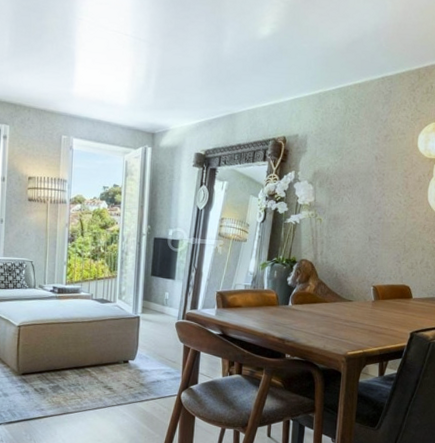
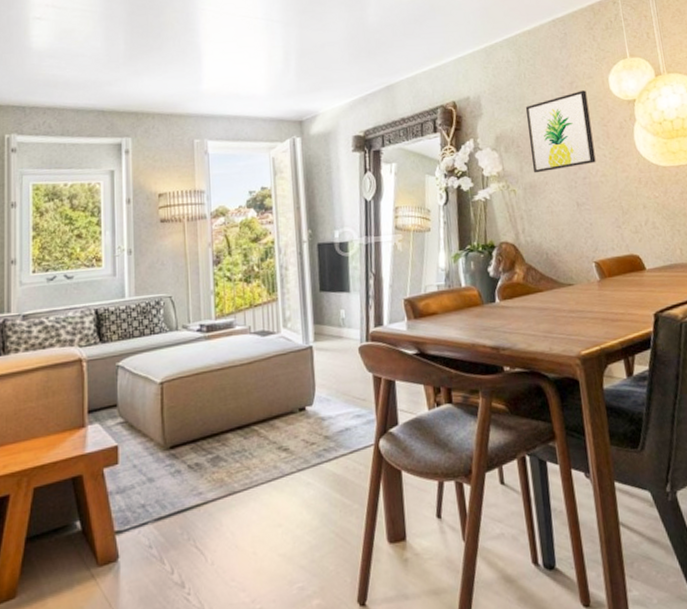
wall art: none [339,144,397,208] -> present [525,90,596,174]

